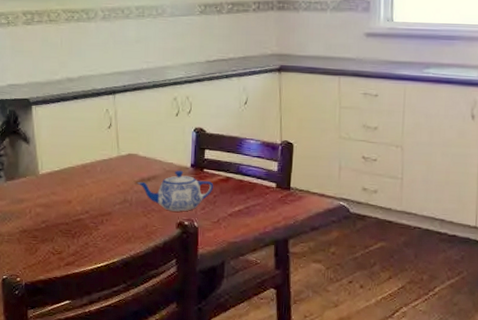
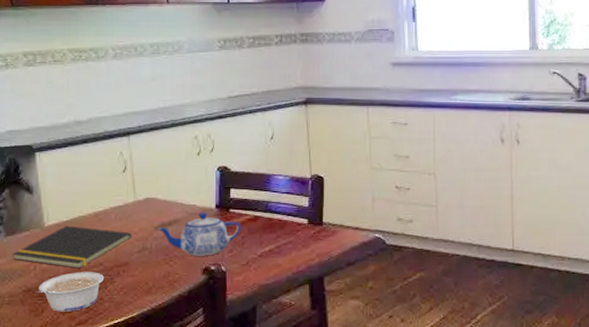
notepad: none [11,175,115,215] -> present [12,226,132,269]
legume: none [30,218,90,253] -> present [35,272,105,312]

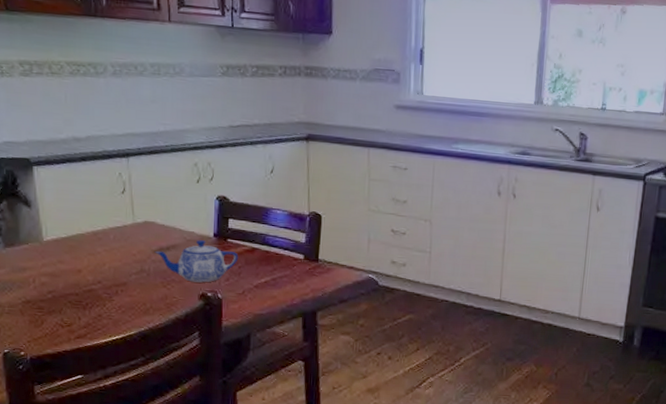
notepad: present [12,226,132,269] -> none [11,242,131,285]
legume: present [35,272,105,312] -> none [34,288,103,326]

